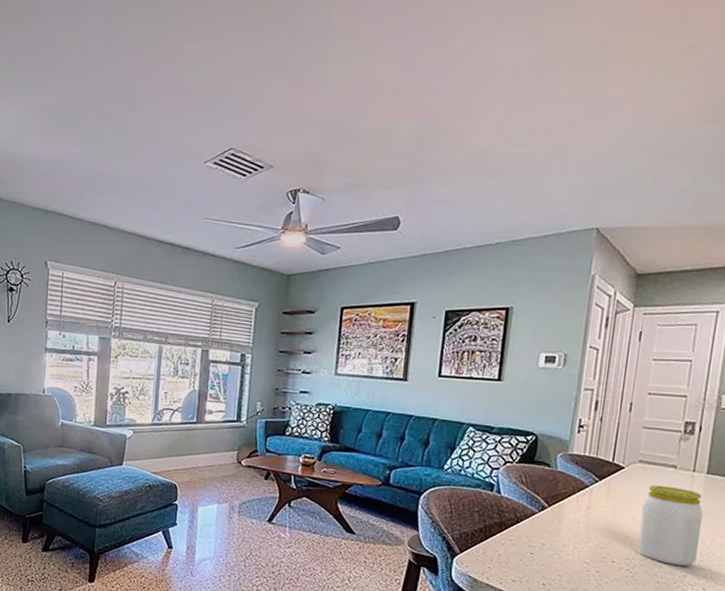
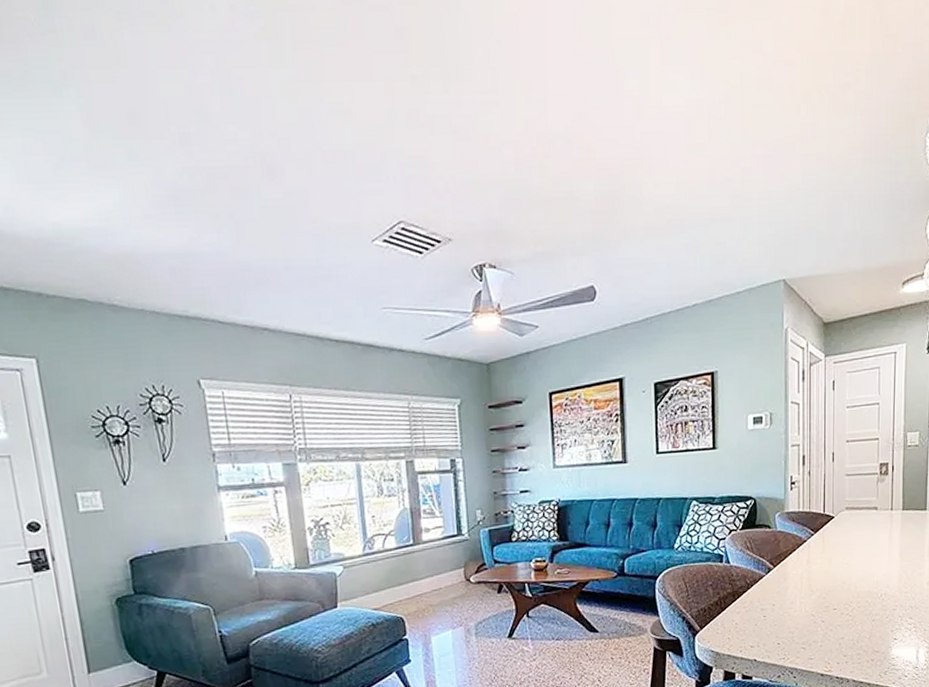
jar: present [637,484,703,566] -> none [853,527,903,602]

